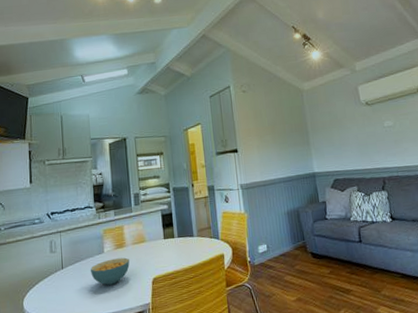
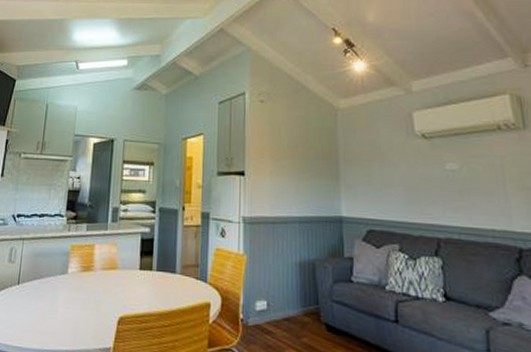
cereal bowl: present [91,257,130,285] -> none [49,282,95,315]

